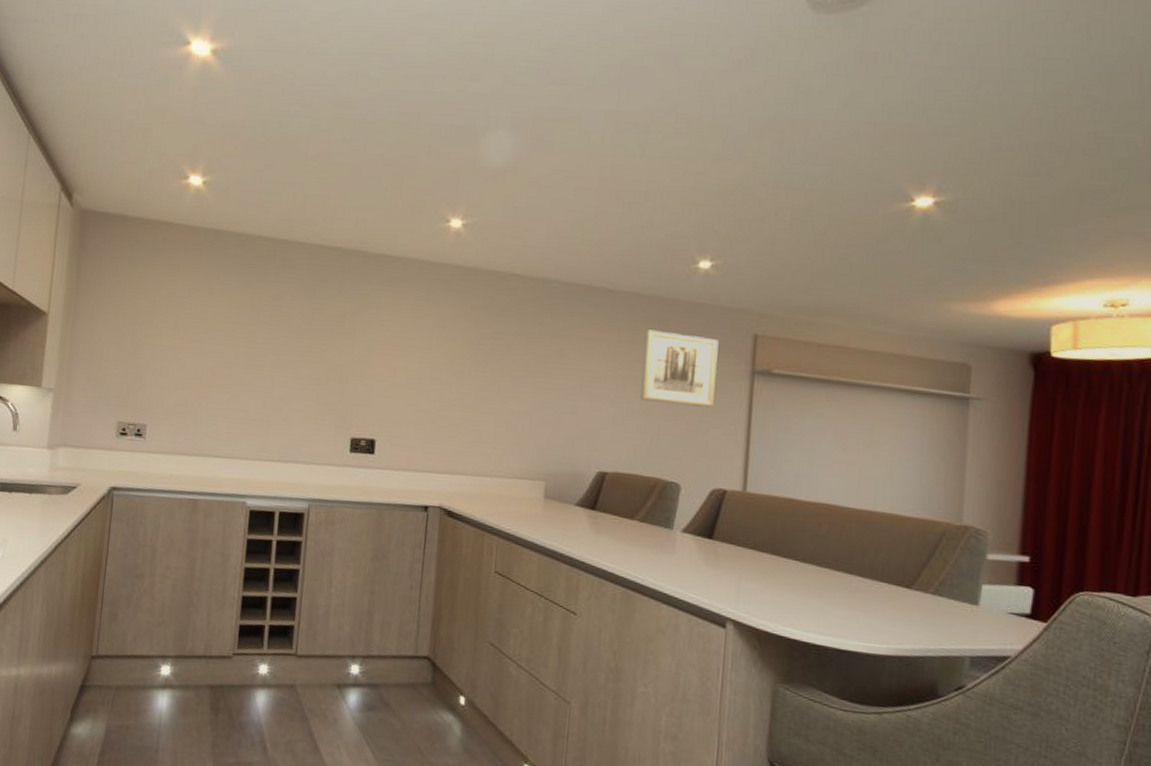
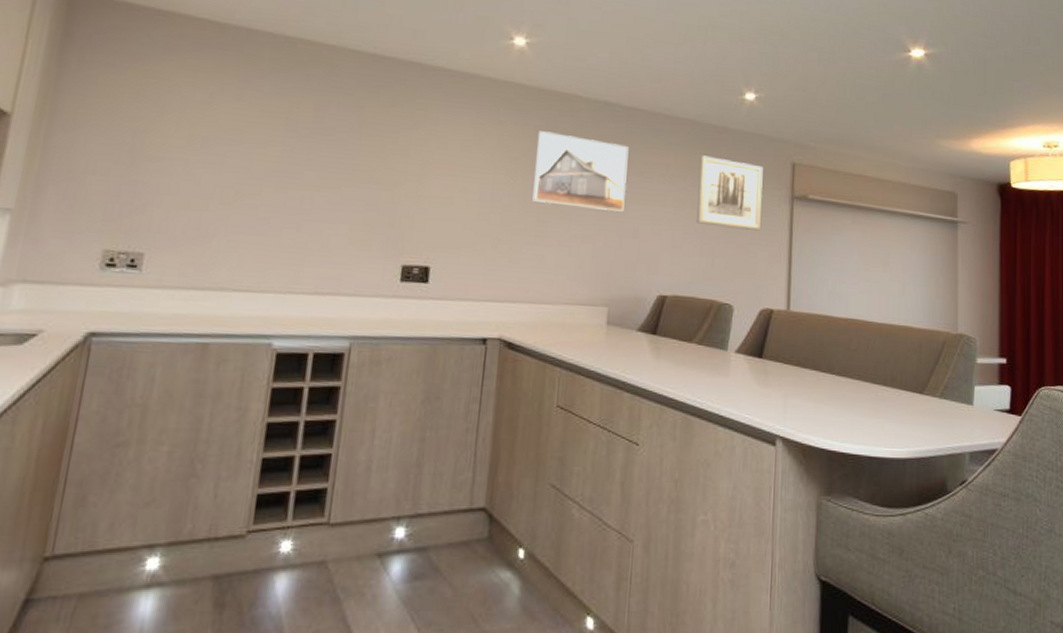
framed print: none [470,310,568,389] -> present [532,131,629,212]

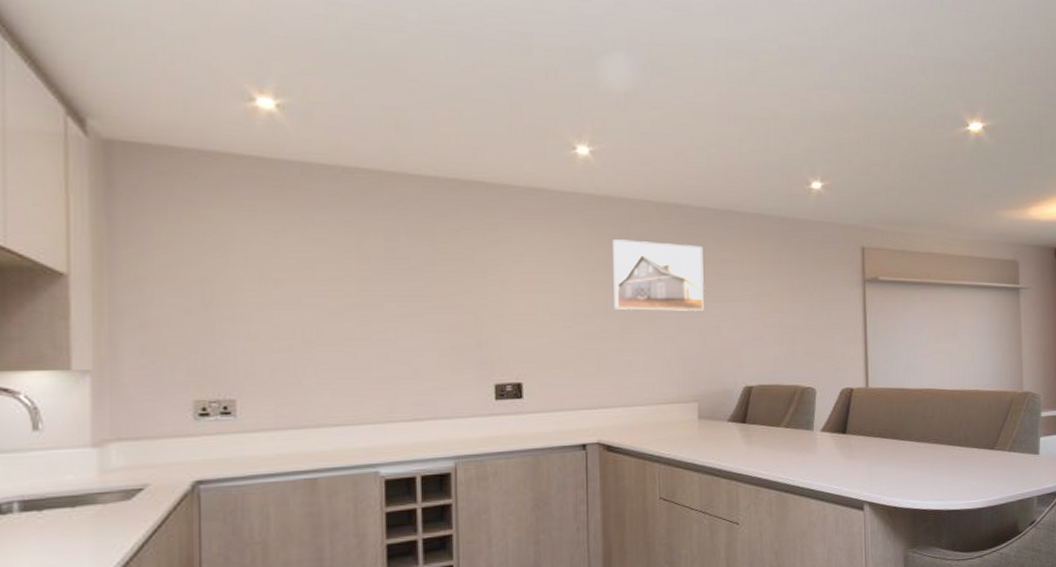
wall art: present [696,155,763,231] -> none [773,248,835,316]

